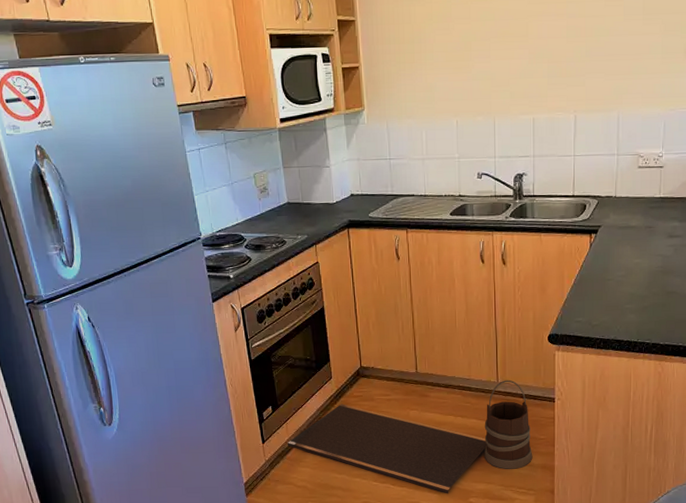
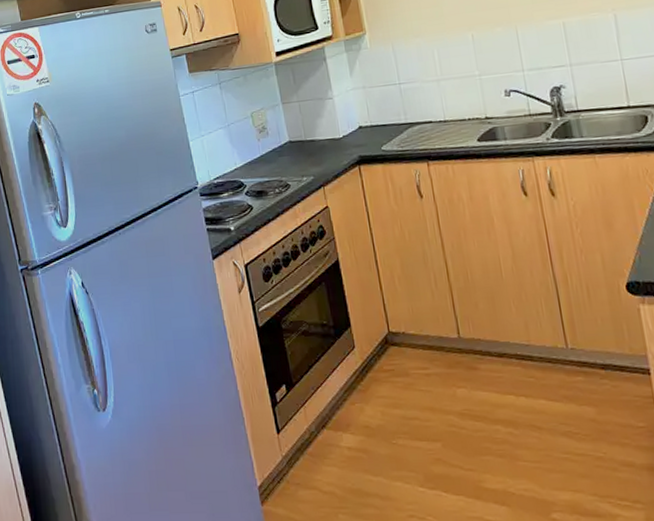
door mat: present [287,404,487,494] -> none [306,380,565,507]
wooden bucket: present [484,380,533,469] -> none [556,344,633,471]

